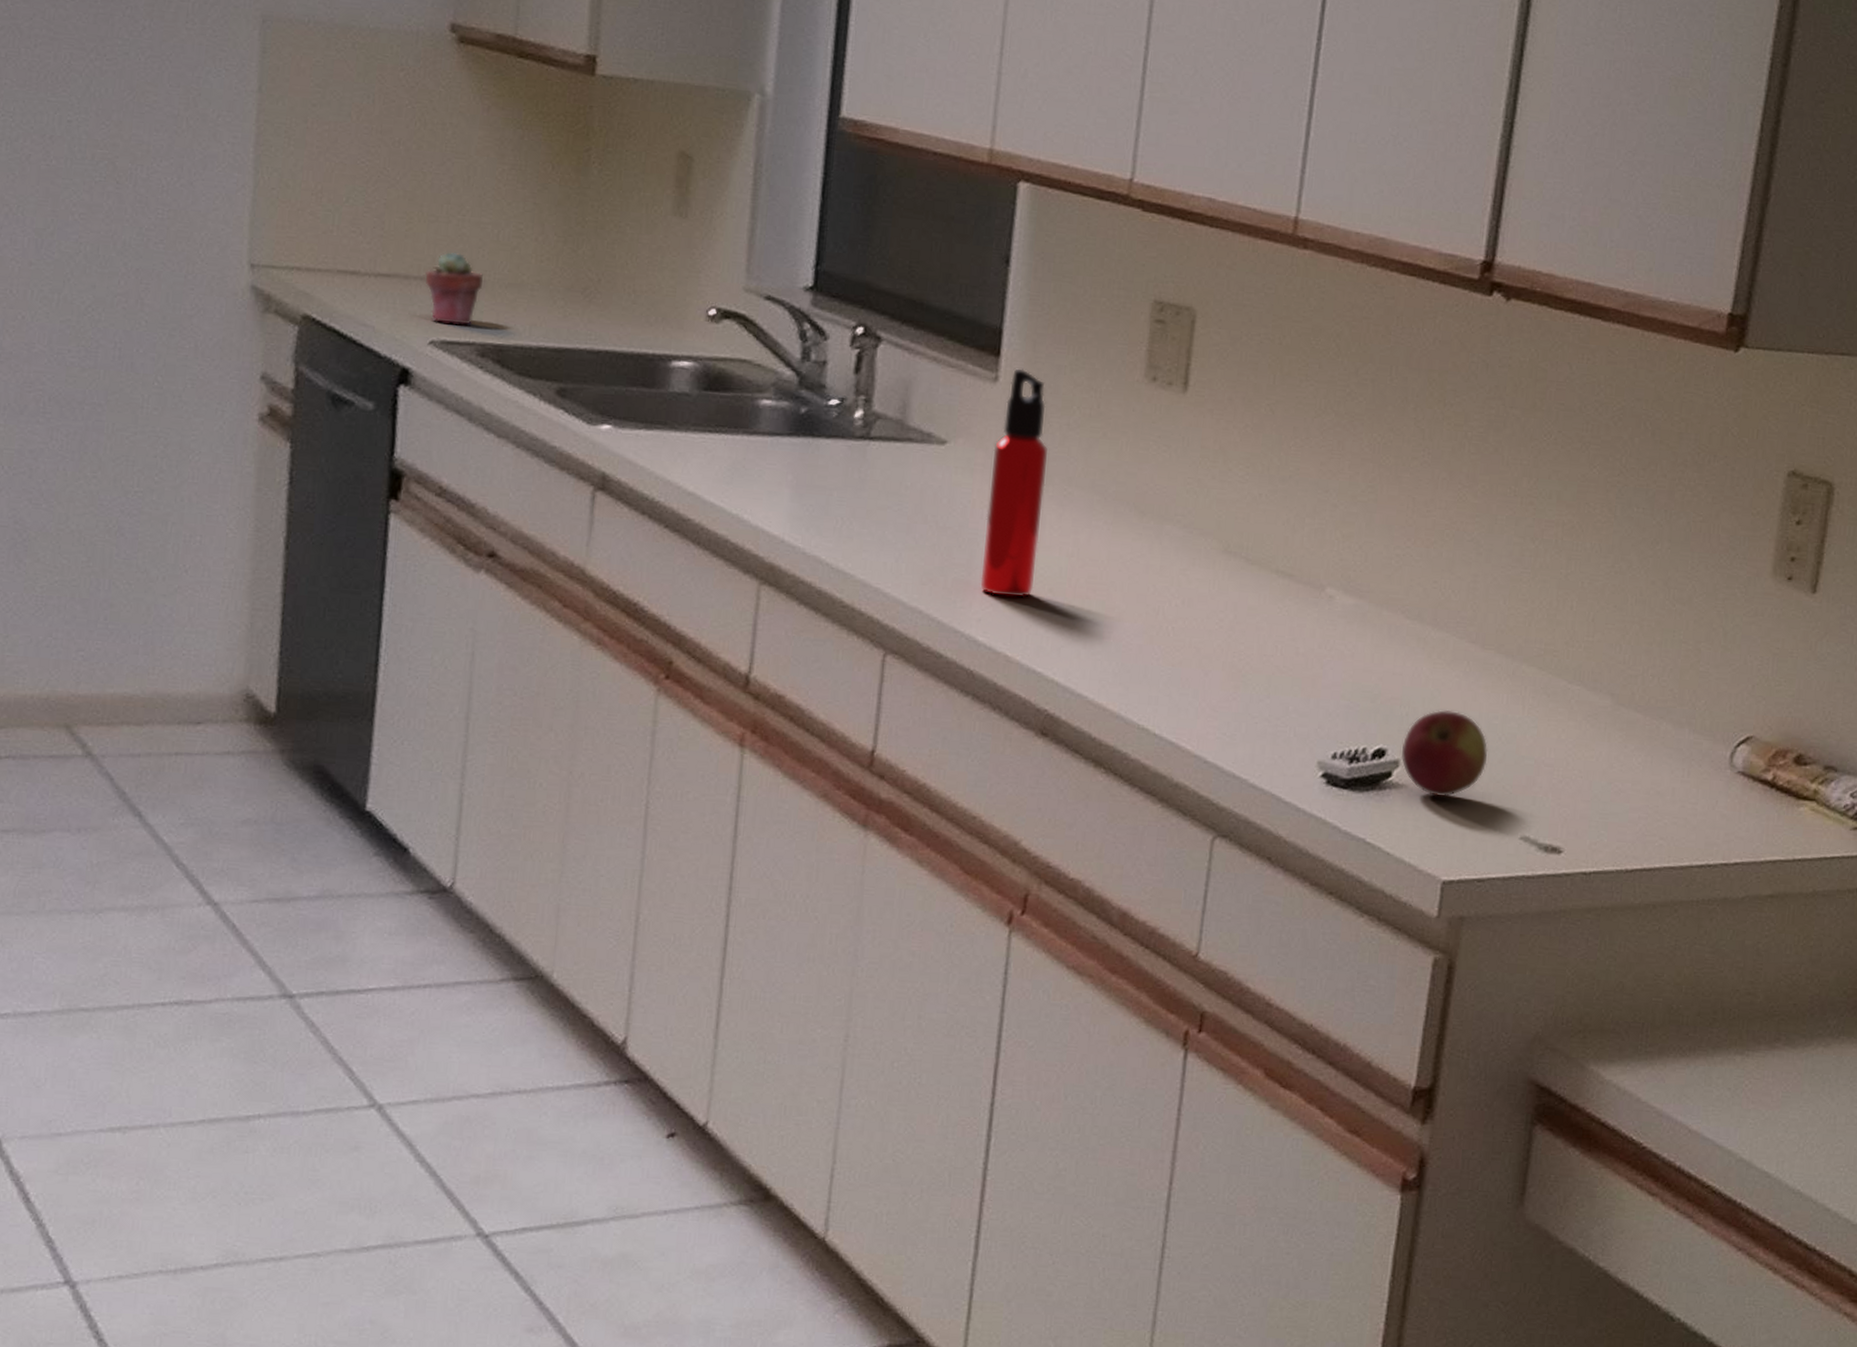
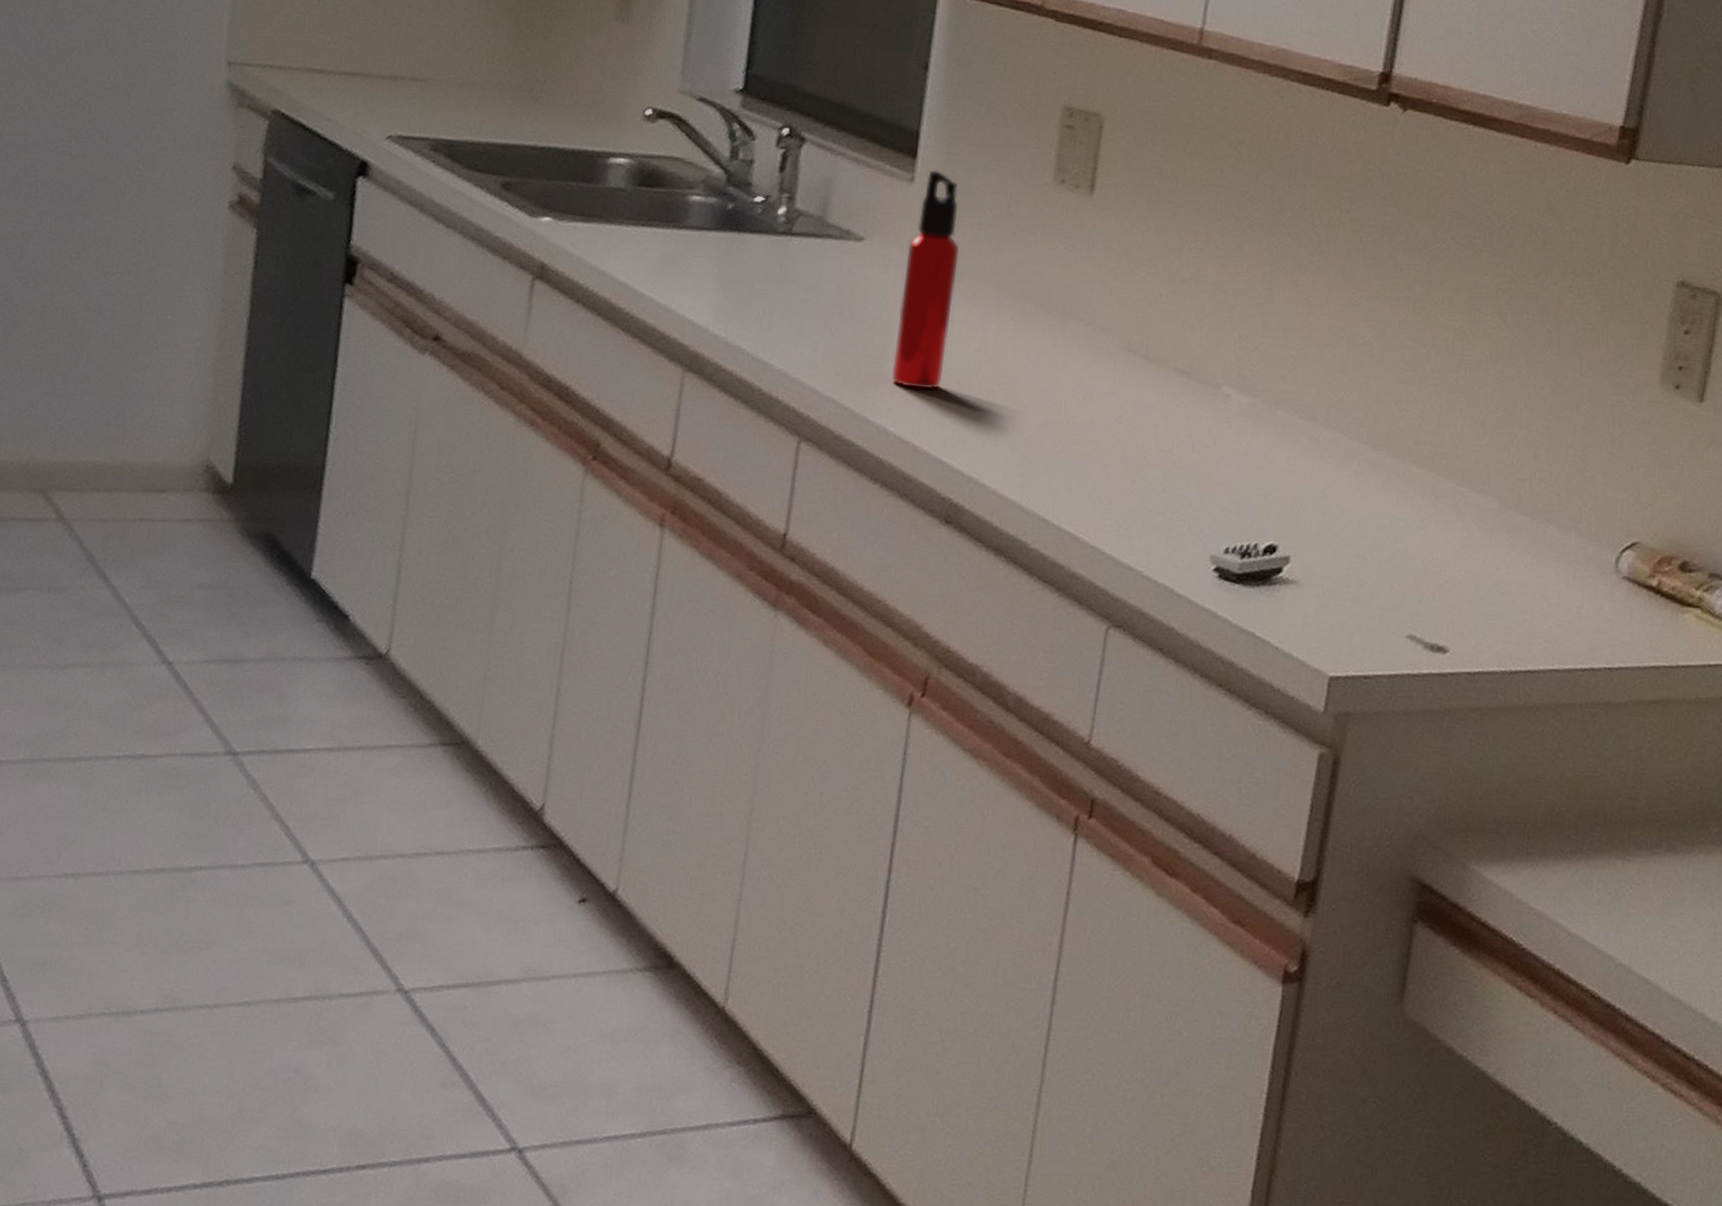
potted succulent: present [425,251,483,325] -> none [386,52,439,122]
apple: present [1400,710,1488,797] -> none [1291,508,1377,594]

